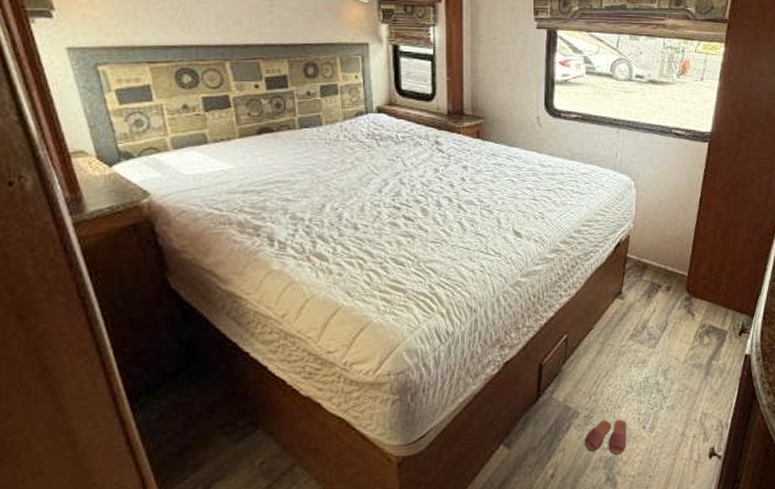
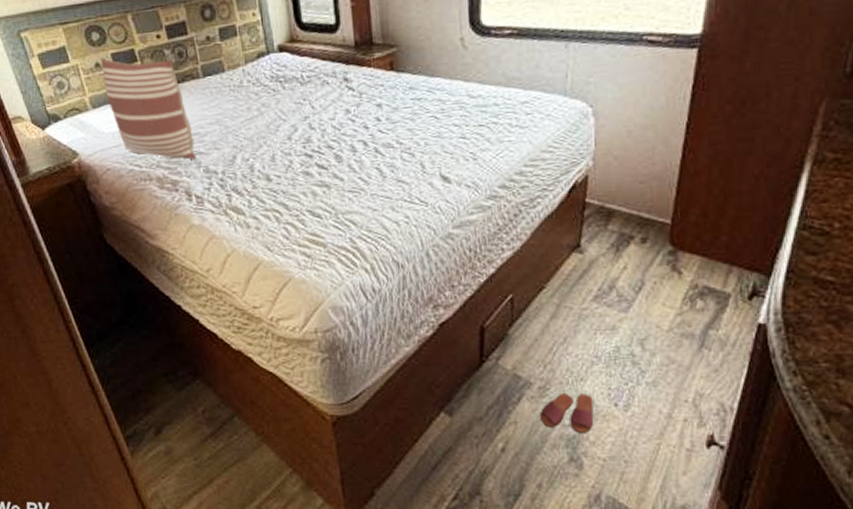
pillow: none [189,99,284,206] -> present [100,57,197,160]

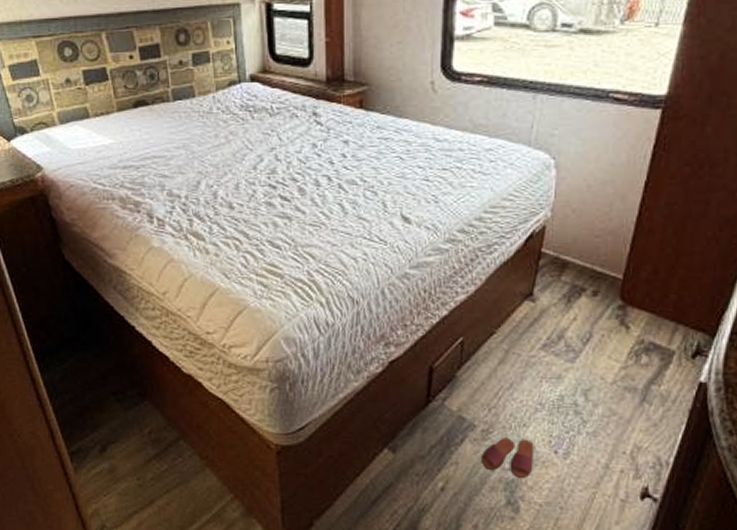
pillow: present [100,57,197,160] -> none [71,73,161,182]

